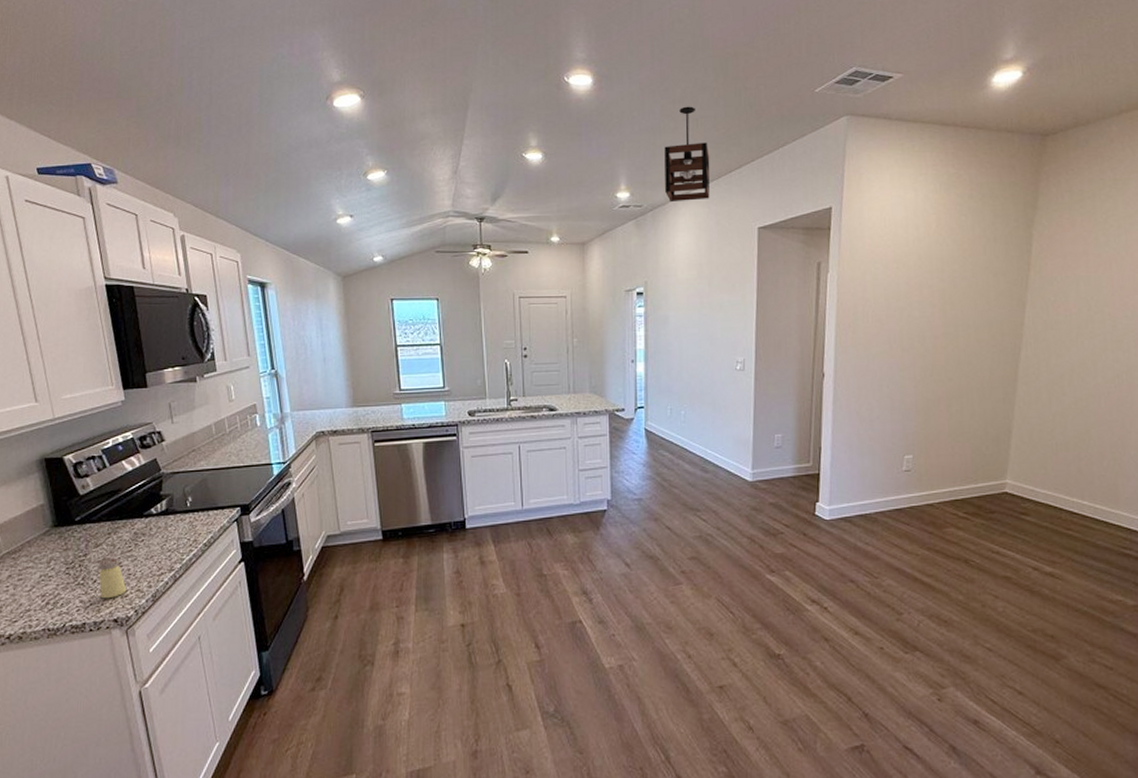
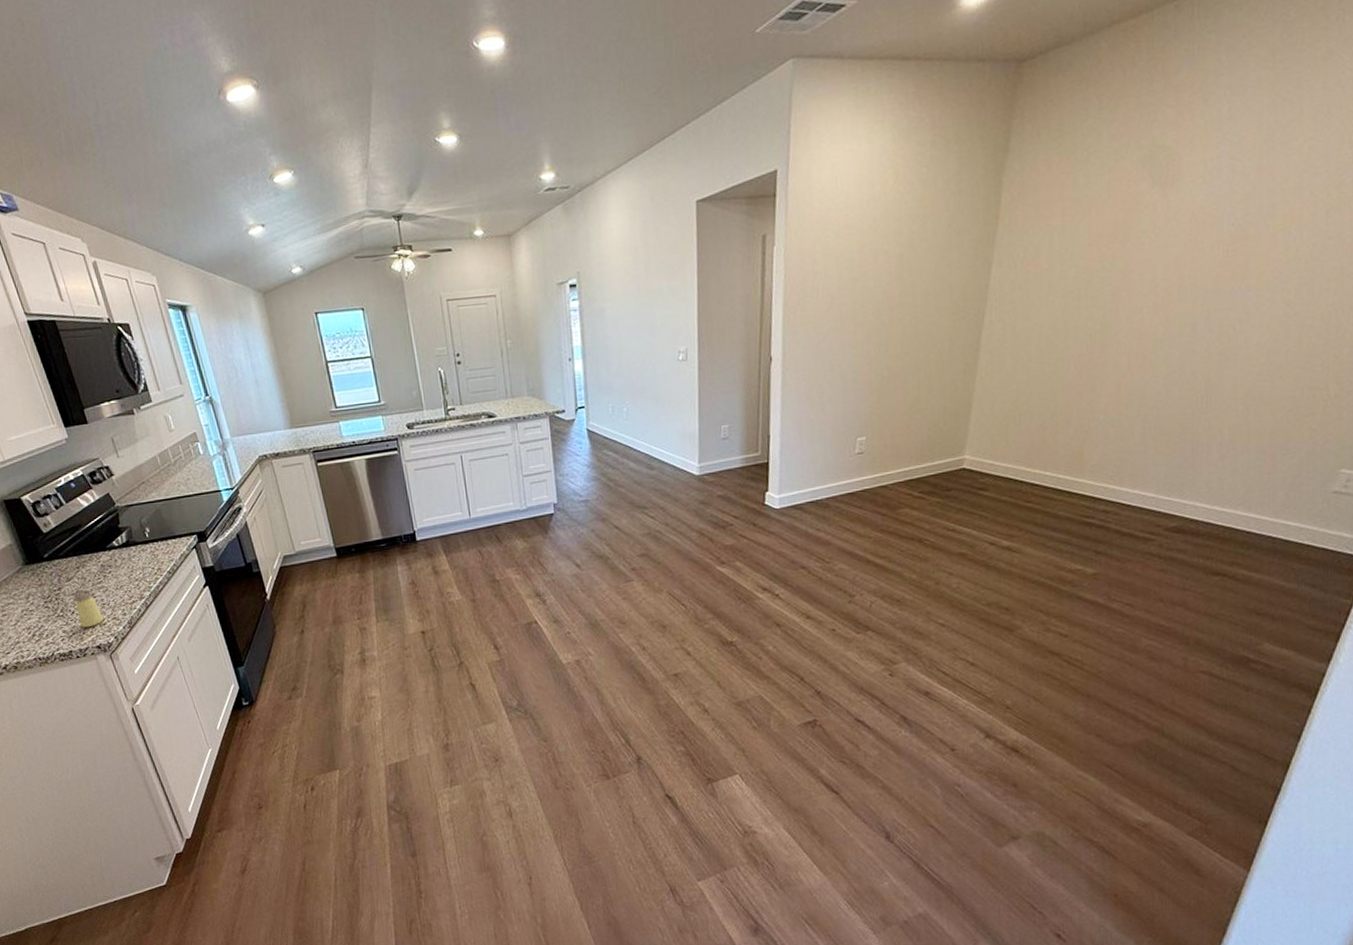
pendant light: present [664,106,710,203] -> none [589,63,642,180]

